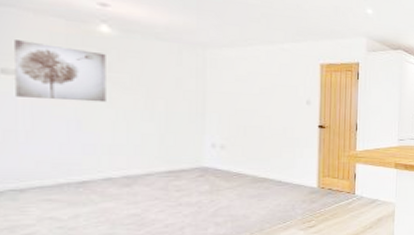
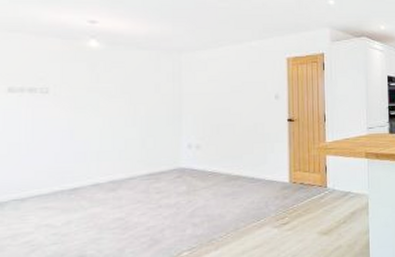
wall art: present [15,40,106,103] -> none [20,61,95,113]

